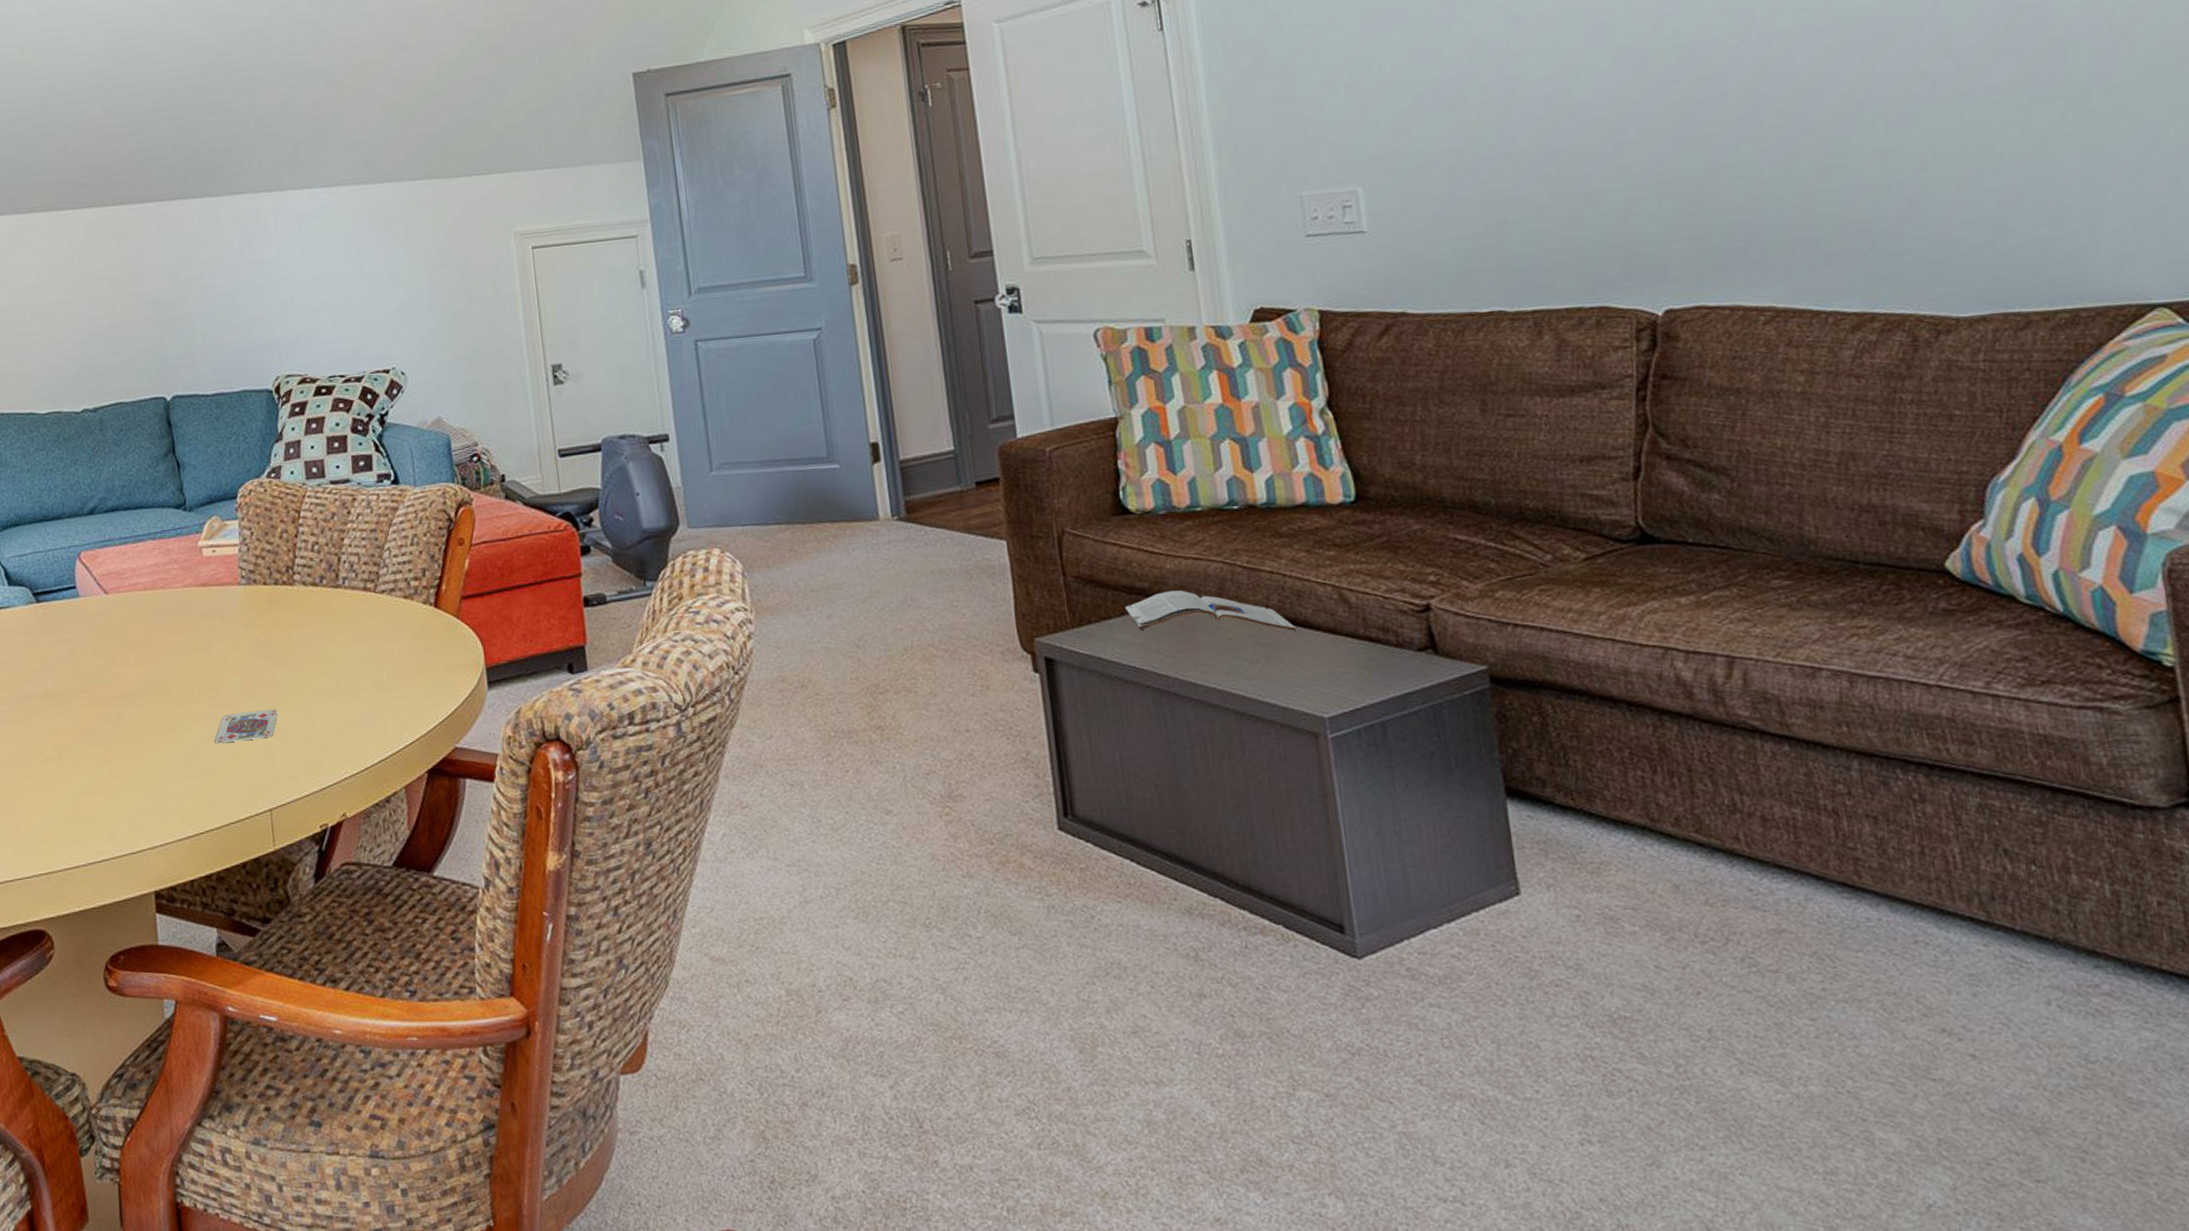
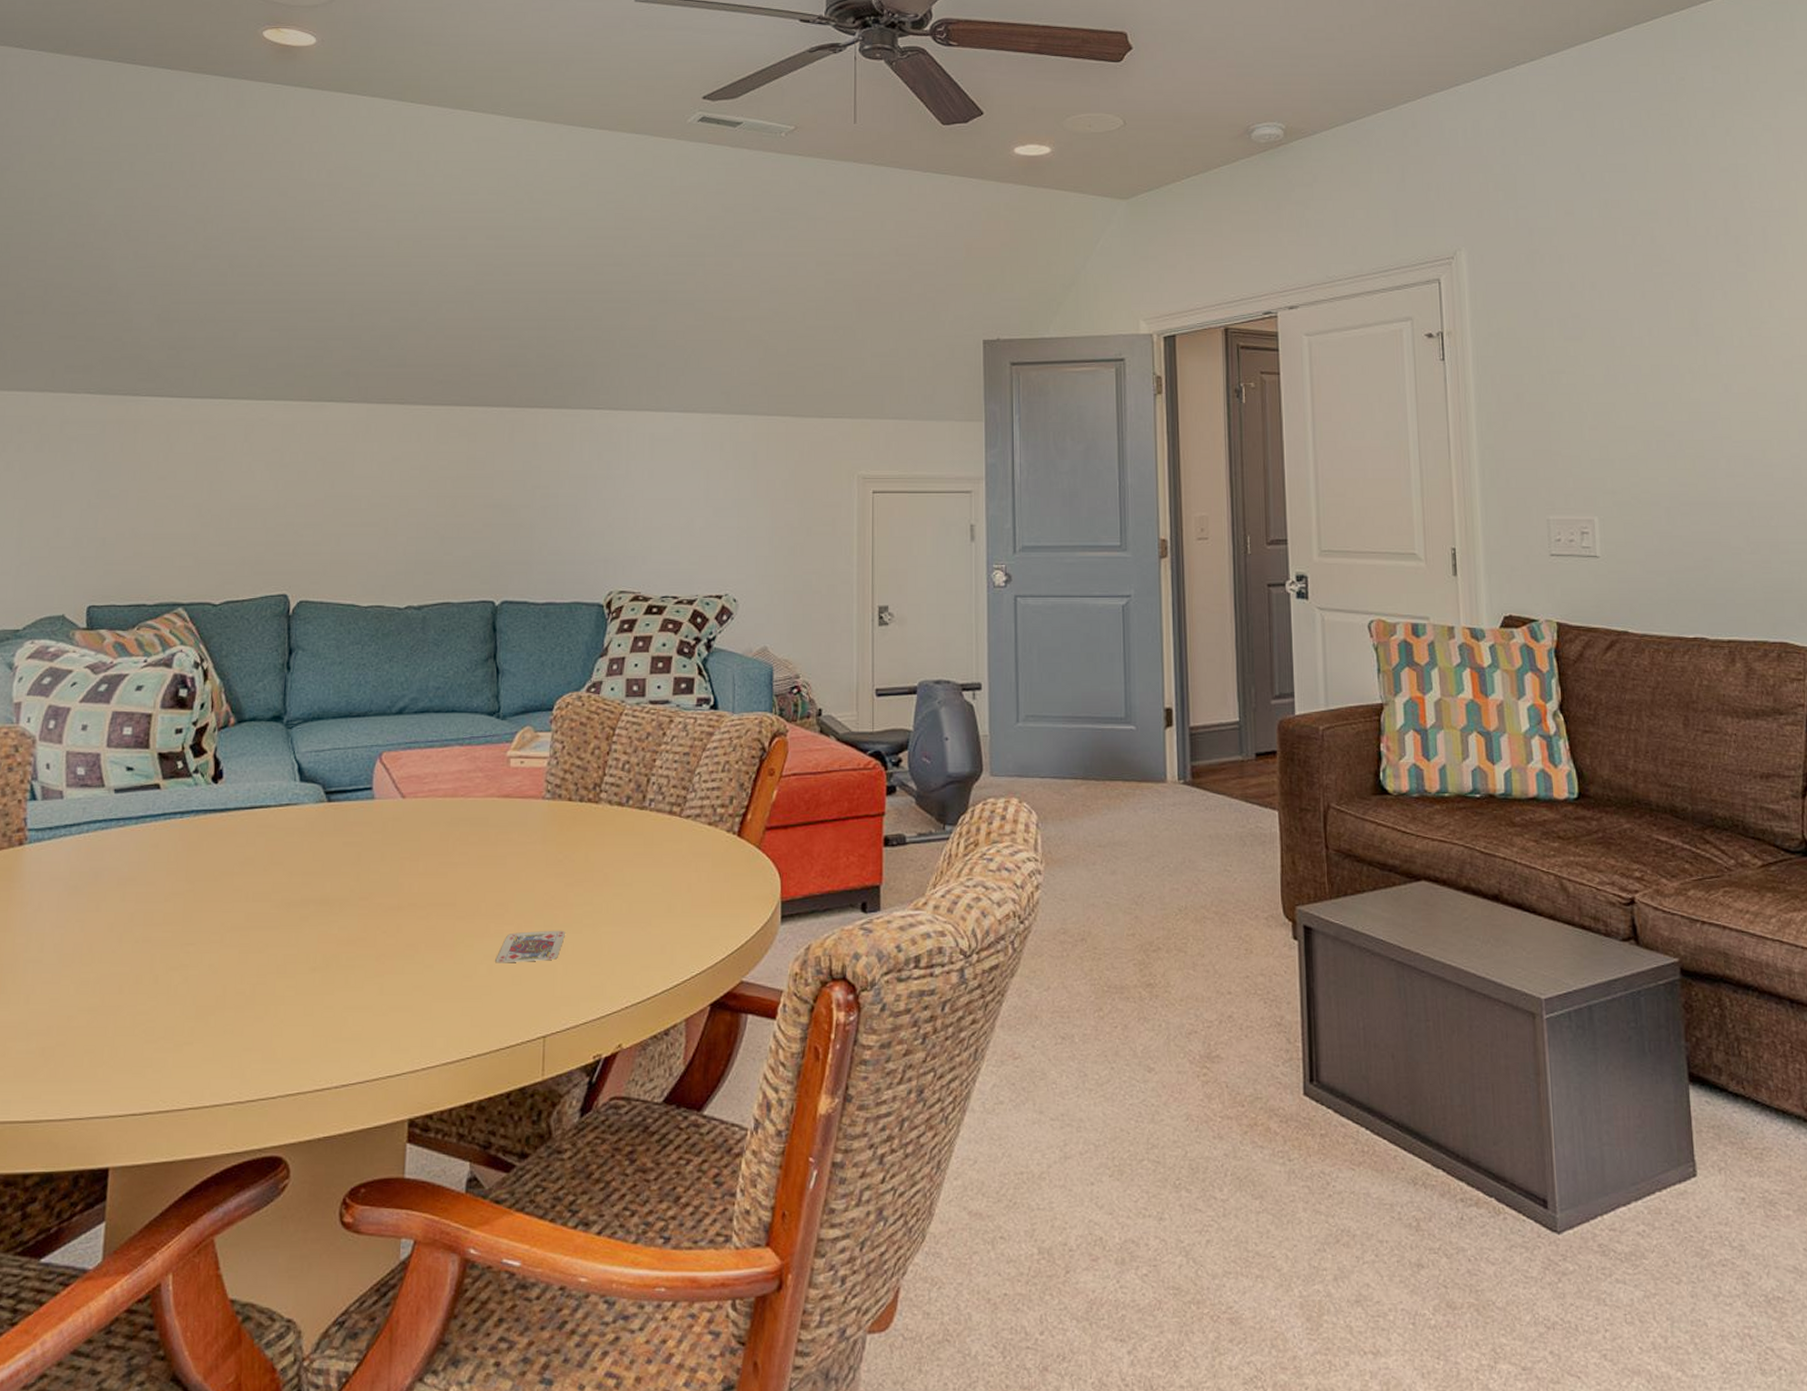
magazine: present [1125,590,1297,631] -> none [1378,870,1523,915]

